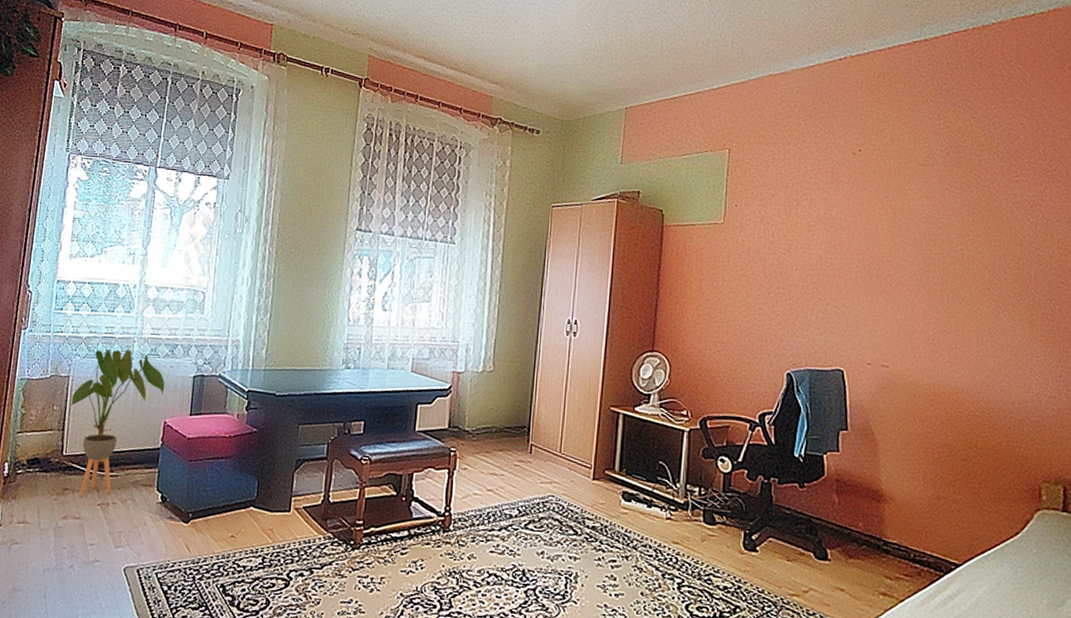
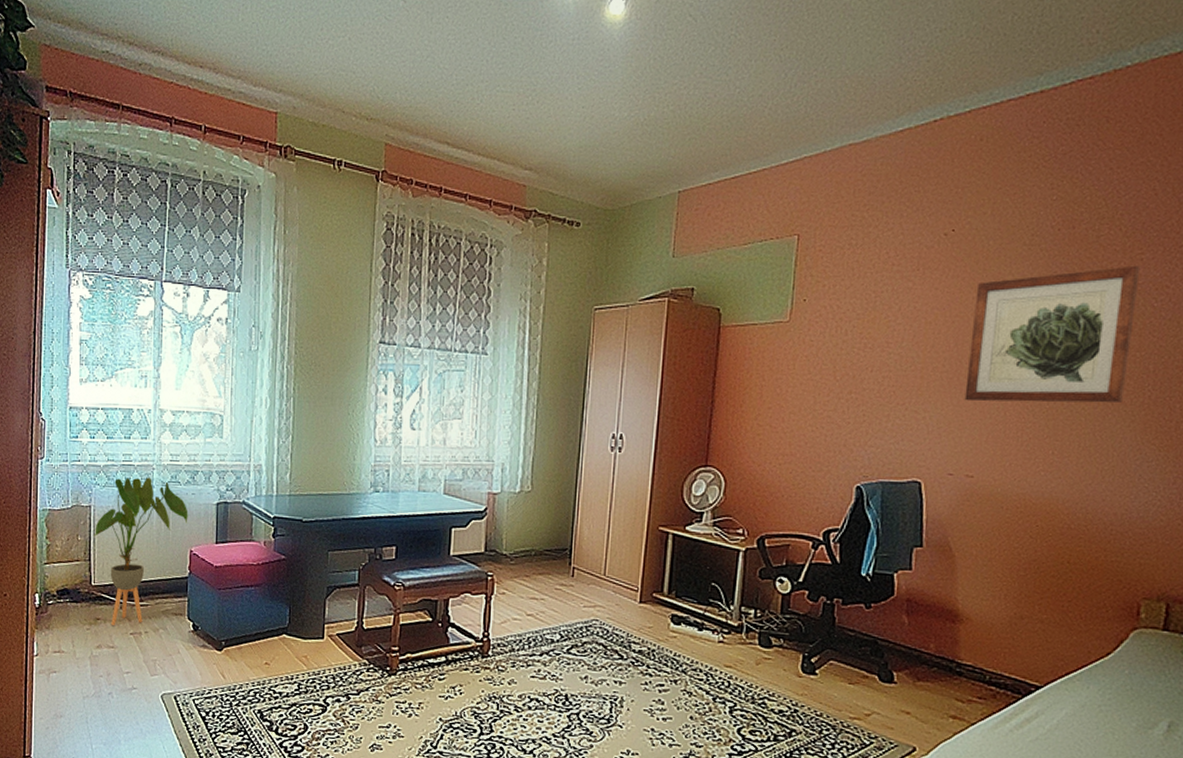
wall art: none [877,186,1017,304] -> present [964,265,1141,403]

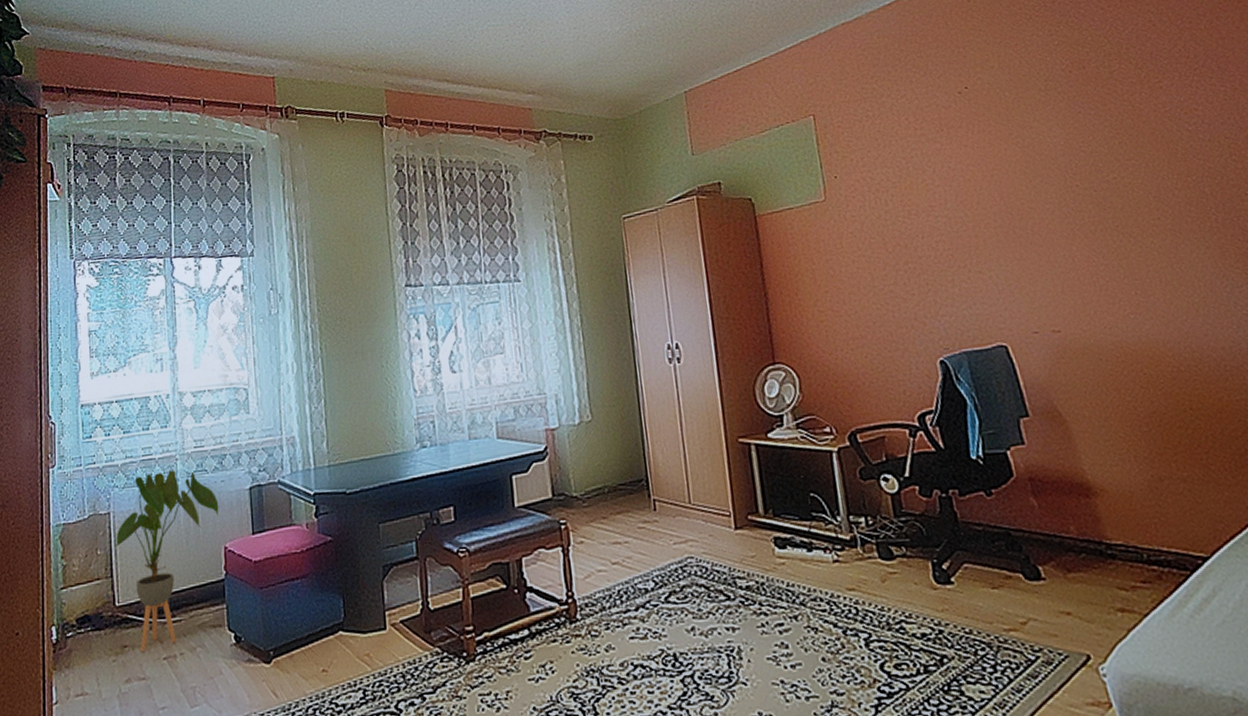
wall art: present [964,265,1141,403] -> none [1006,93,1190,254]

